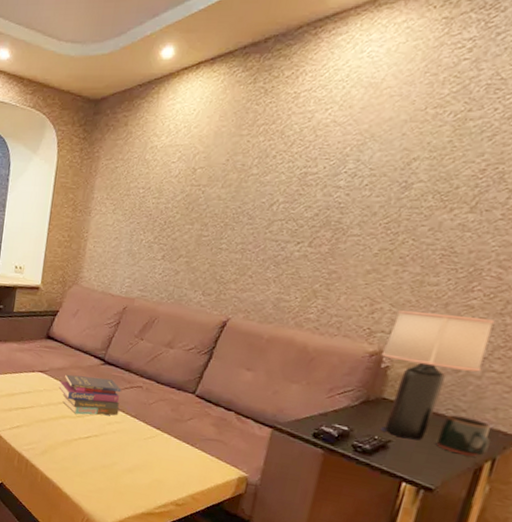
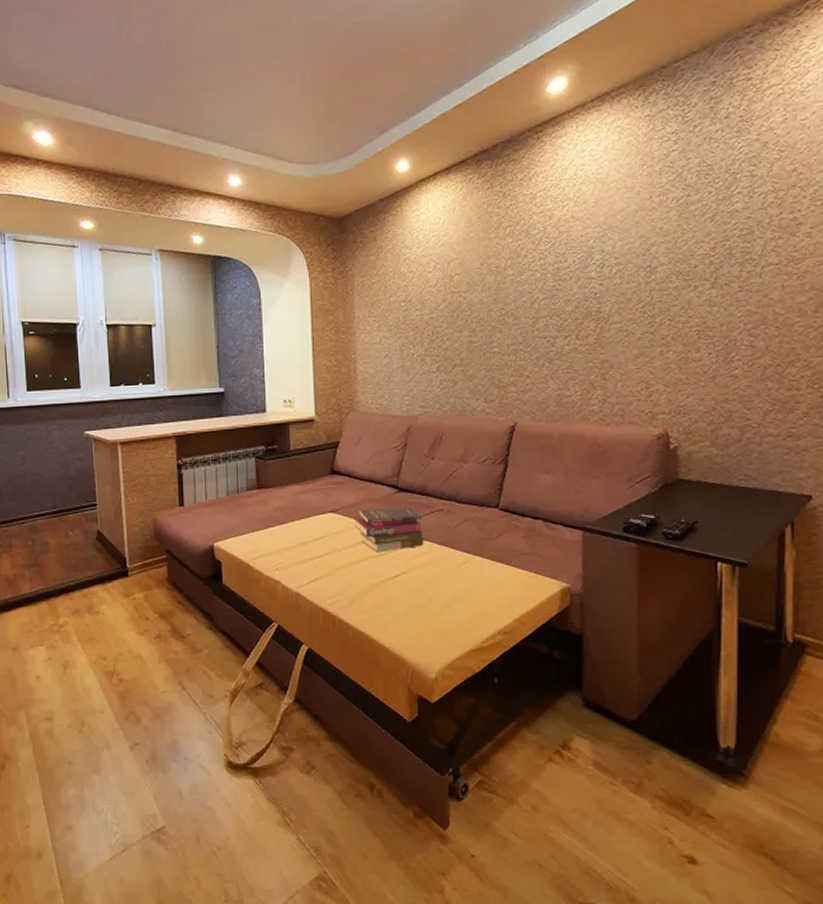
table lamp: present [380,310,496,441] -> none [667,386,760,517]
mug: present [436,414,491,457] -> none [737,484,784,523]

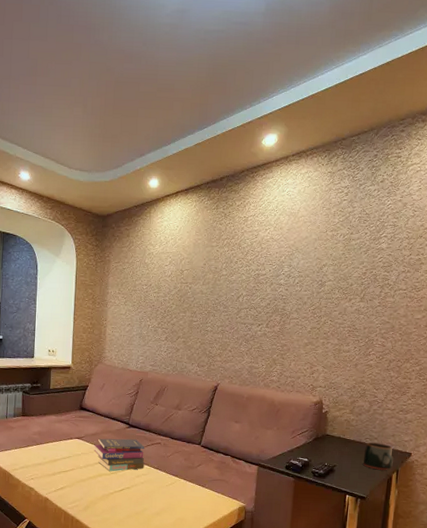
mug: none [737,484,784,523] -> present [363,442,394,470]

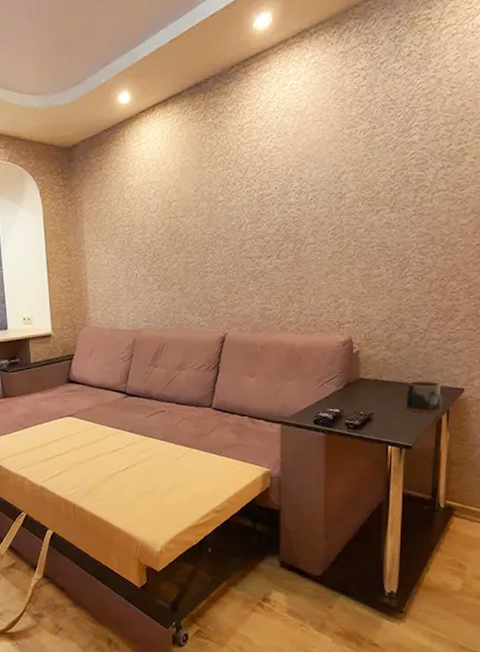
books: present [94,438,145,472] -> none [89,409,149,450]

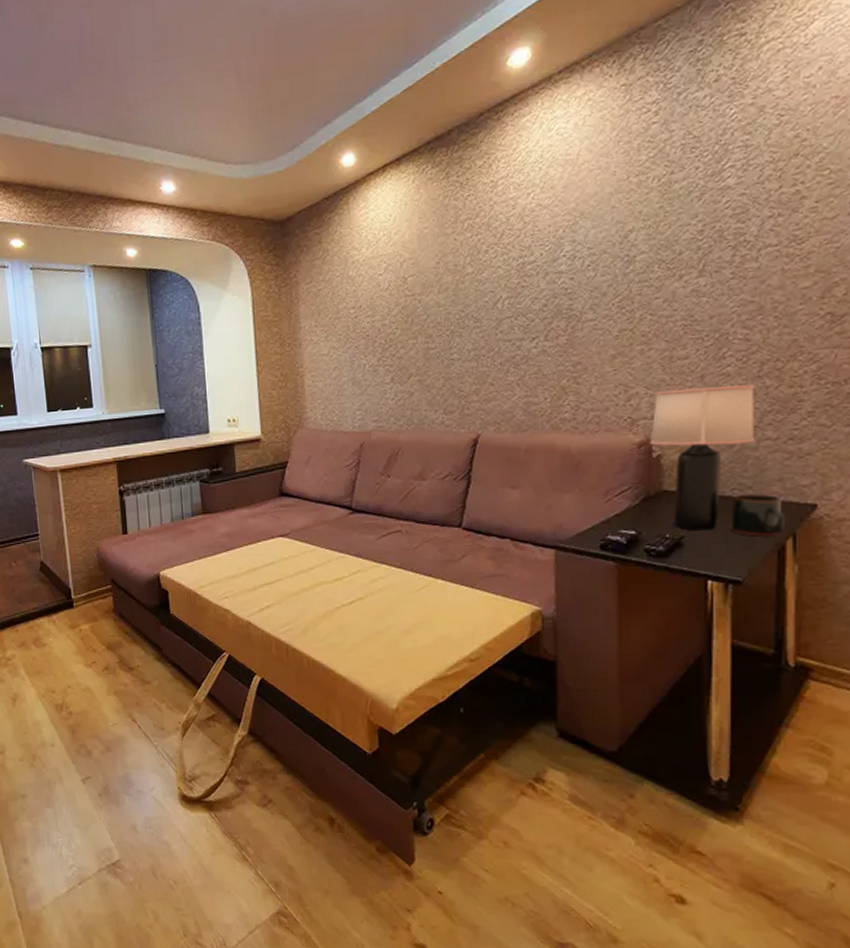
table lamp: none [351,298,427,409] -> present [649,384,756,531]

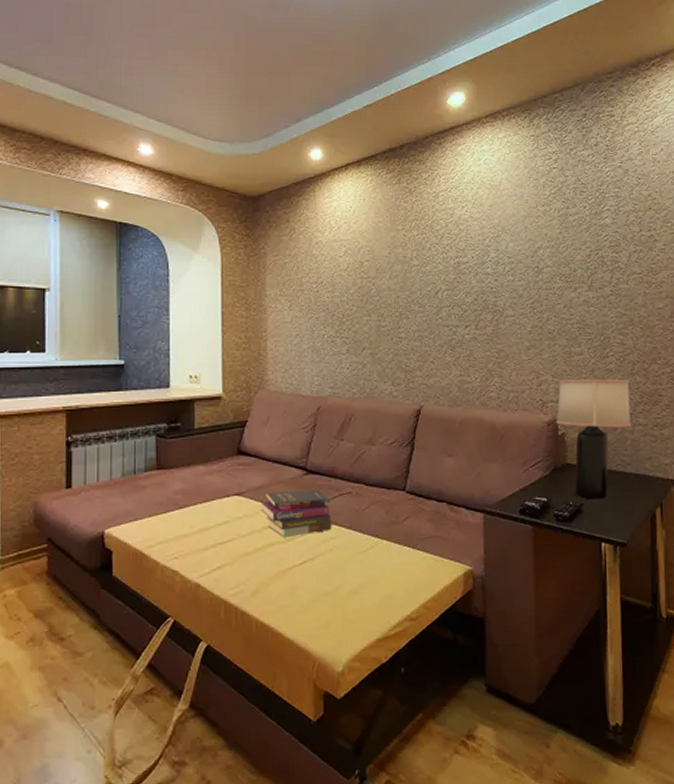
books: none [305,529,381,578] -> present [260,490,332,538]
mug: present [730,494,785,536] -> none [616,469,655,505]

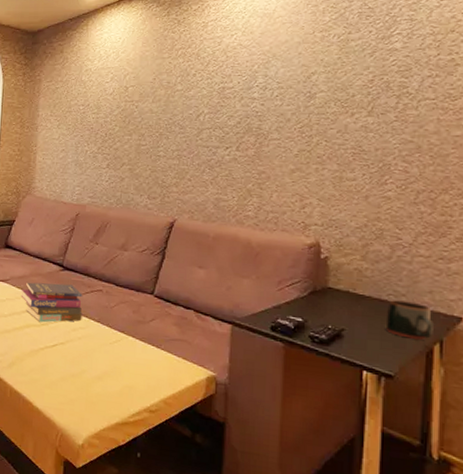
table lamp: present [556,379,632,499] -> none [318,204,412,327]
mug: none [616,469,655,505] -> present [385,300,433,340]

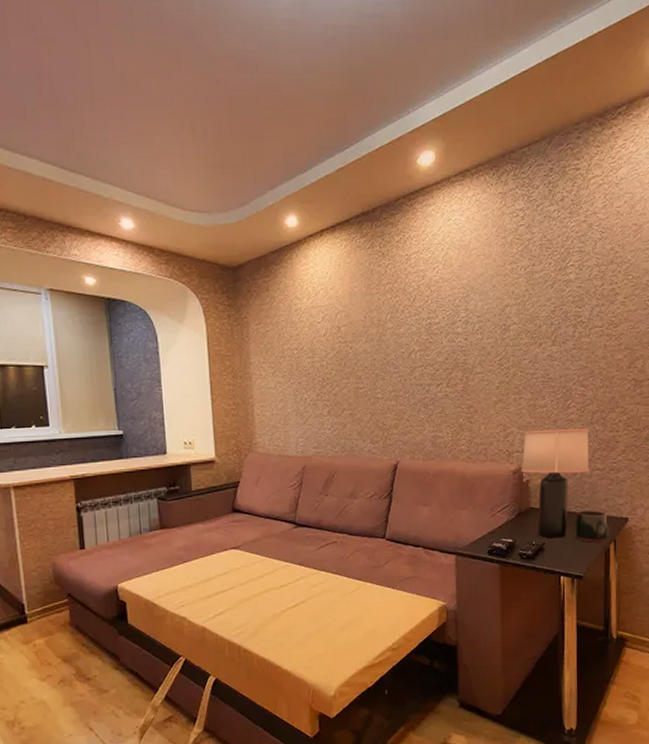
books: present [21,282,83,323] -> none [255,541,321,585]
table lamp: none [318,204,412,327] -> present [521,428,590,539]

